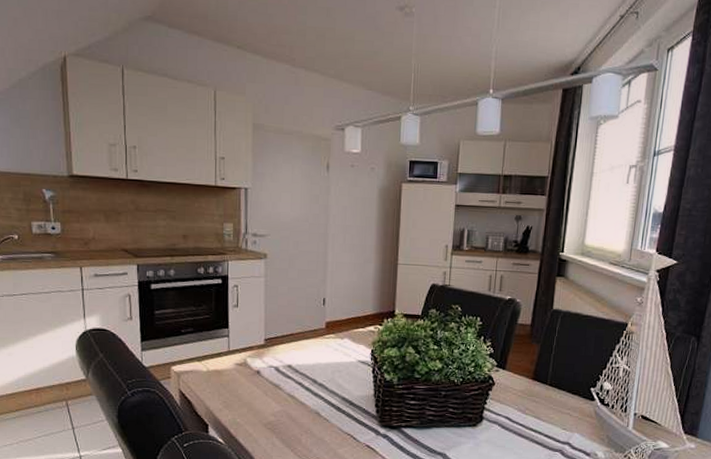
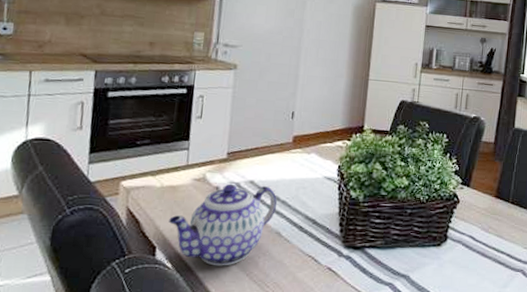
teapot: none [217,368,315,442] -> present [169,183,277,266]

